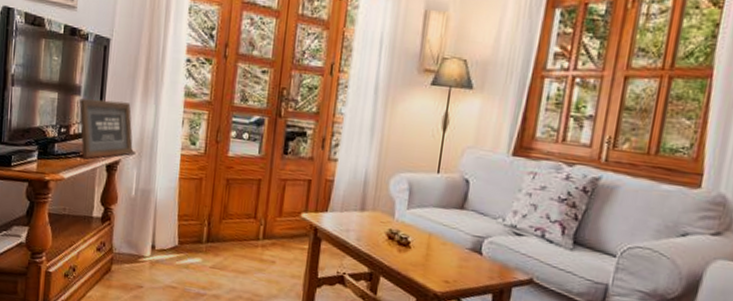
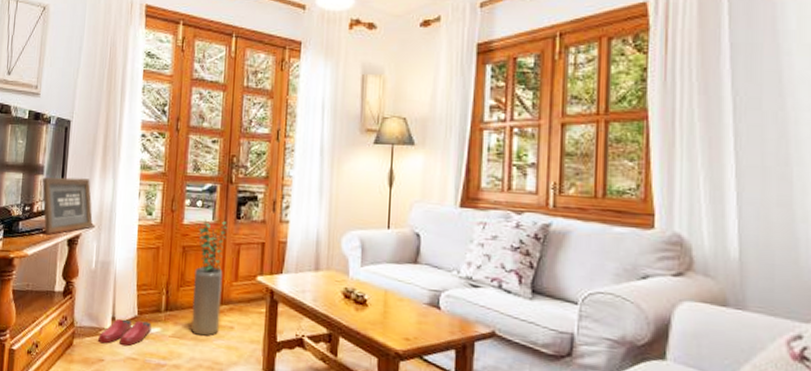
slippers: none [137,247,192,275] -> present [98,318,152,347]
vase: none [232,150,274,269] -> present [191,215,228,337]

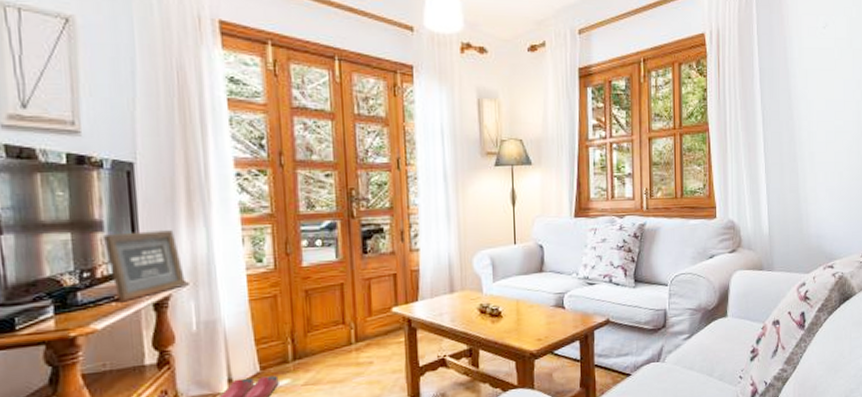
vase: present [191,215,228,337] -> none [320,252,358,378]

